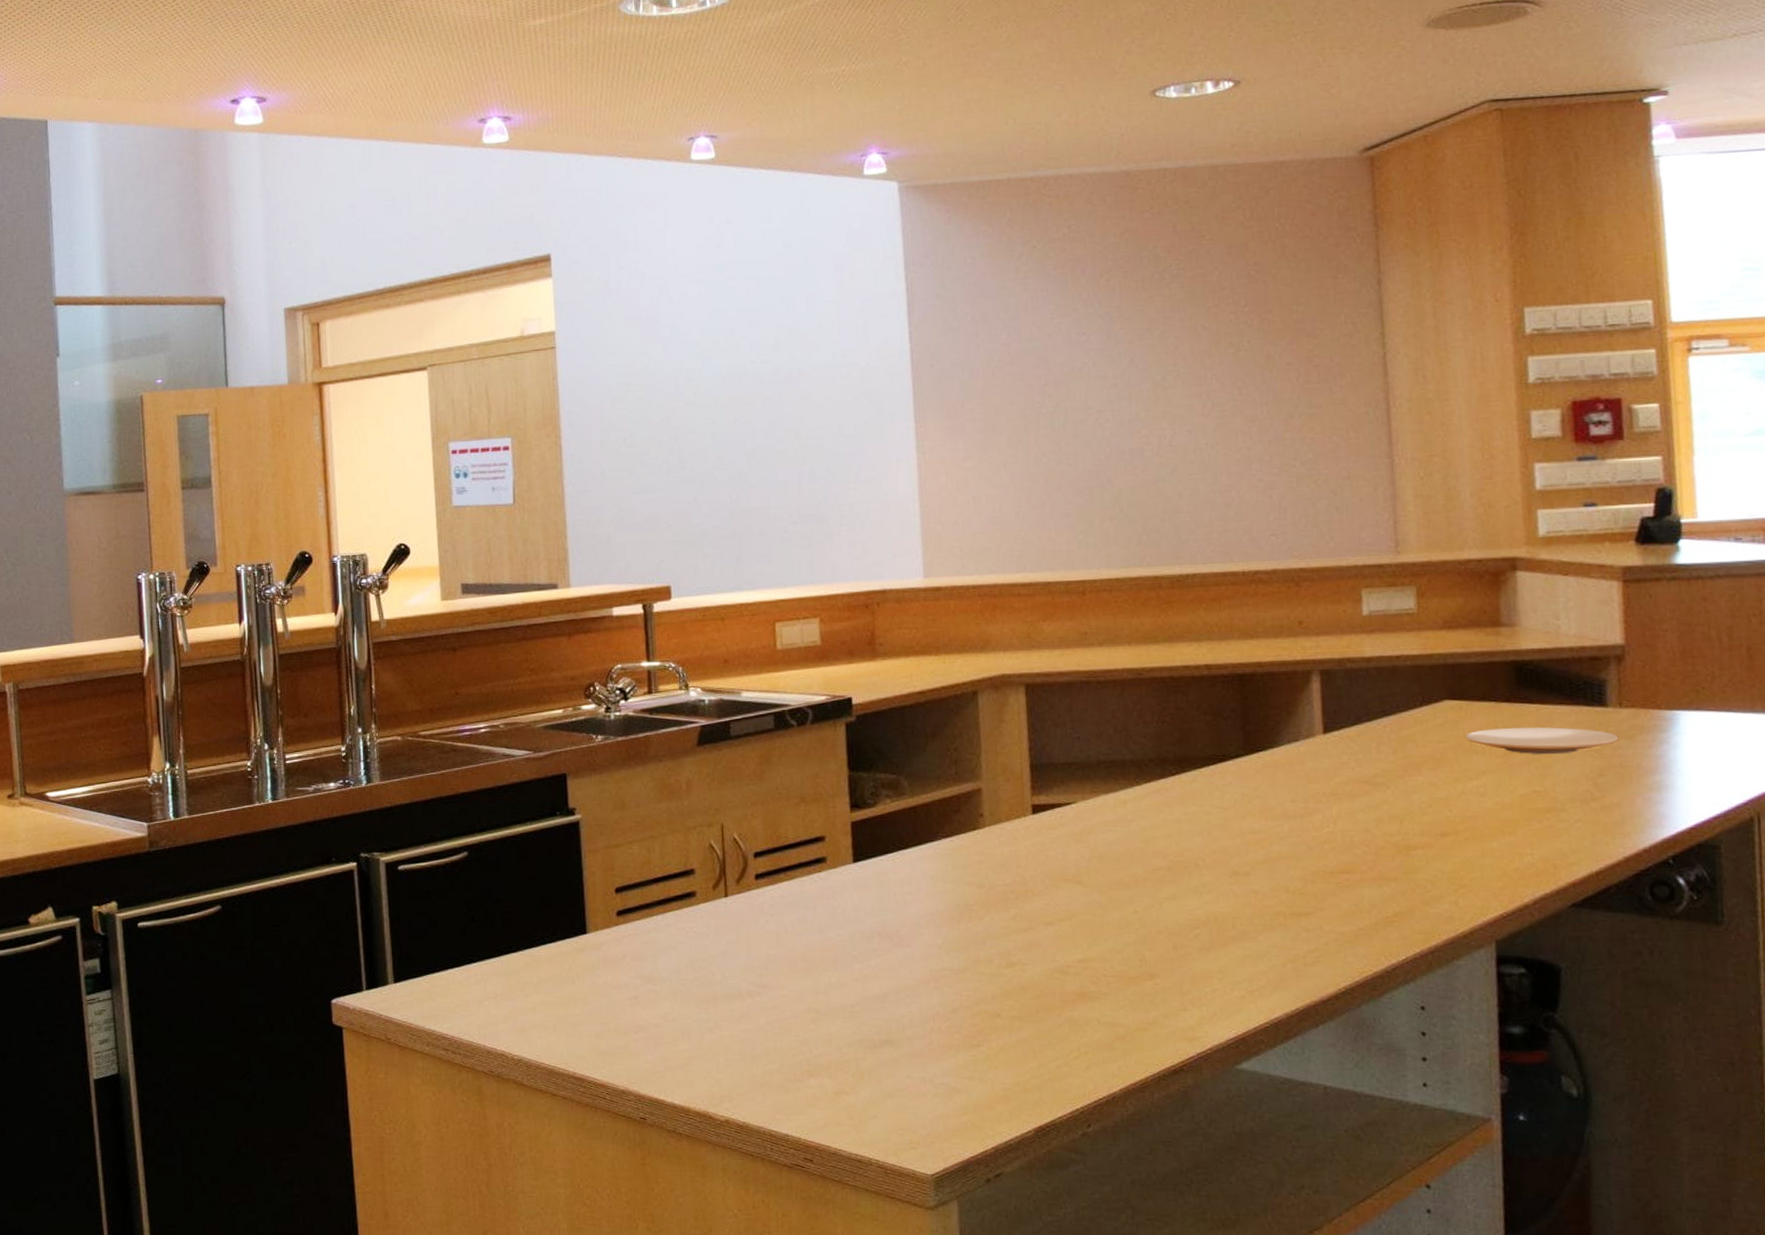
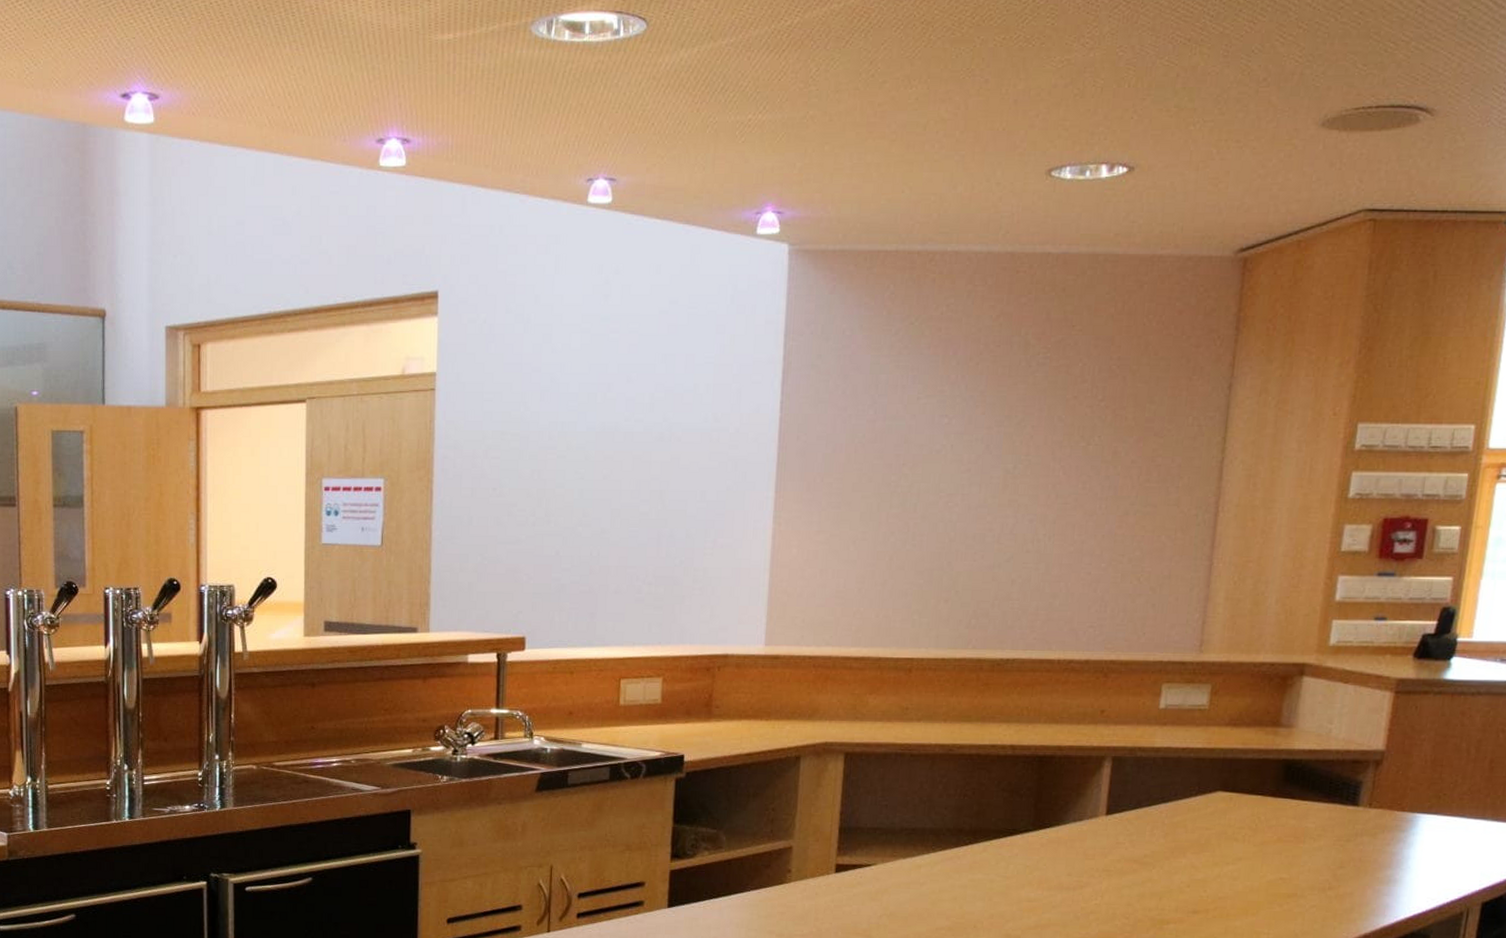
plate: present [1466,727,1619,755] -> none [1230,819,1363,847]

